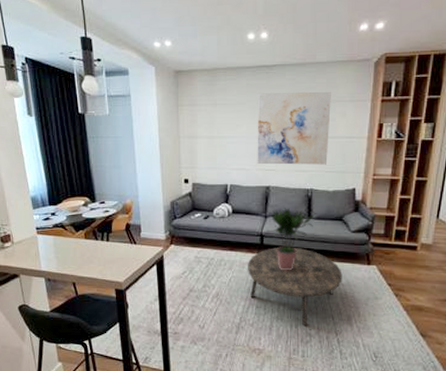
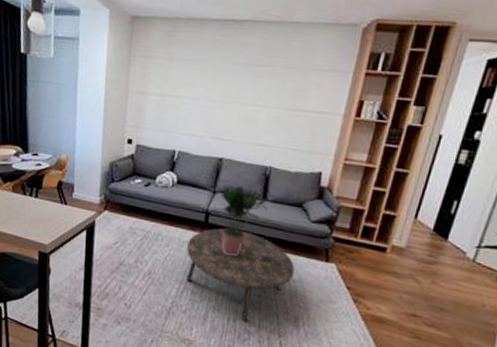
wall art: present [257,92,331,165] -> none [211,51,307,141]

